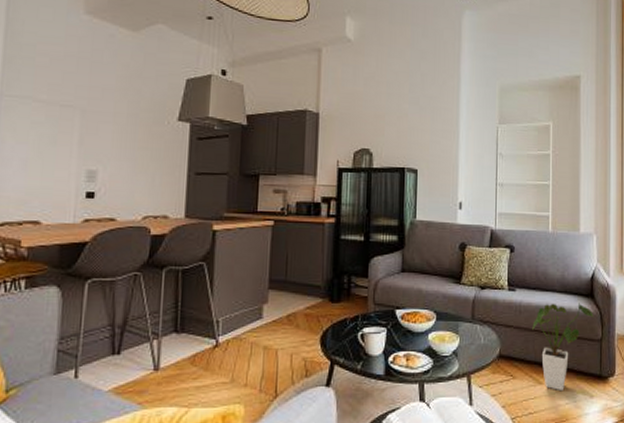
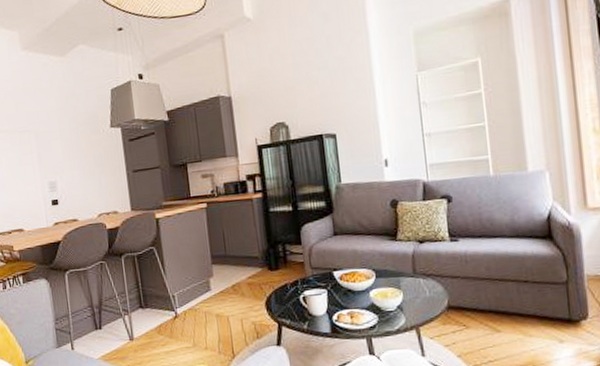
house plant: present [532,303,594,392] -> none [482,246,555,338]

